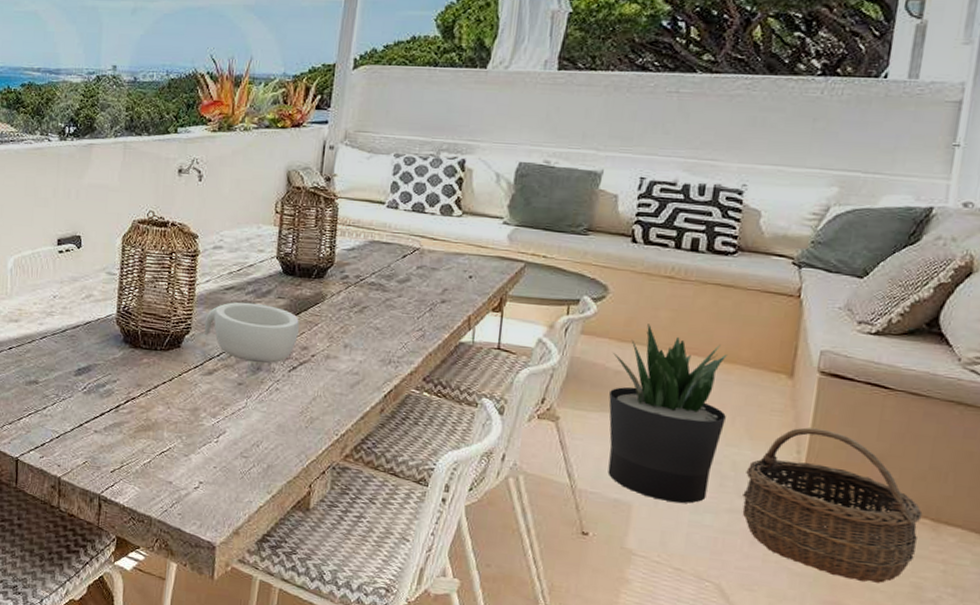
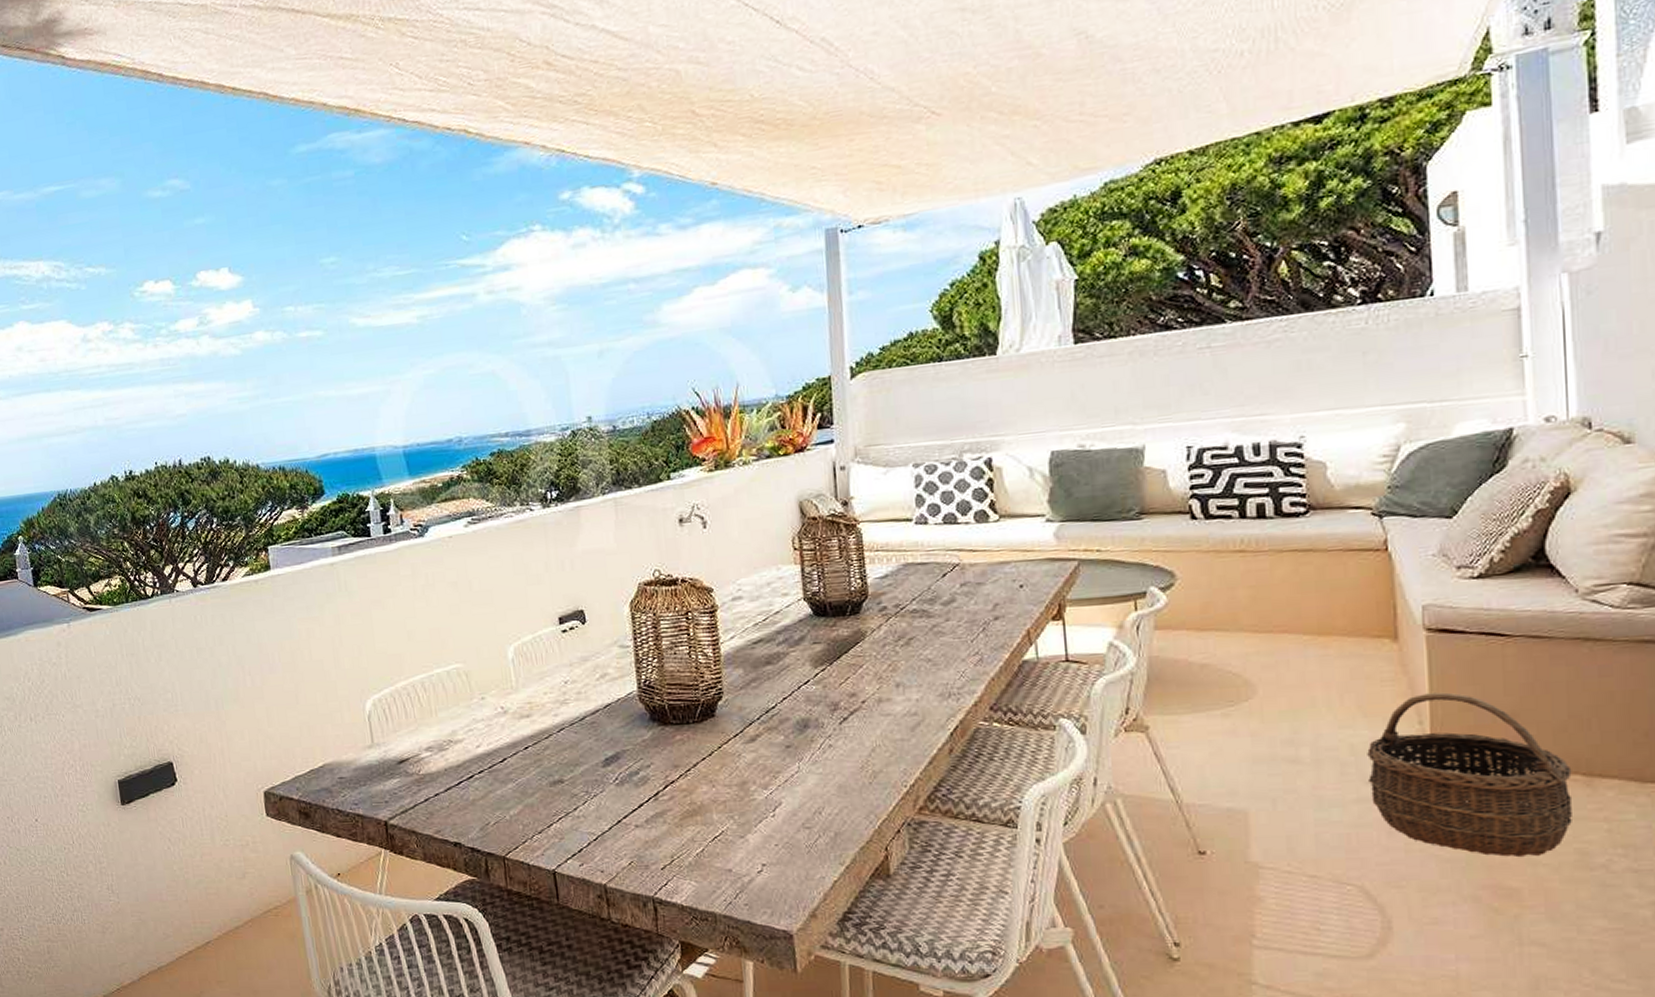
bowl: present [204,301,299,364] -> none [736,653,843,720]
planter: present [607,324,728,504] -> none [1194,606,1333,801]

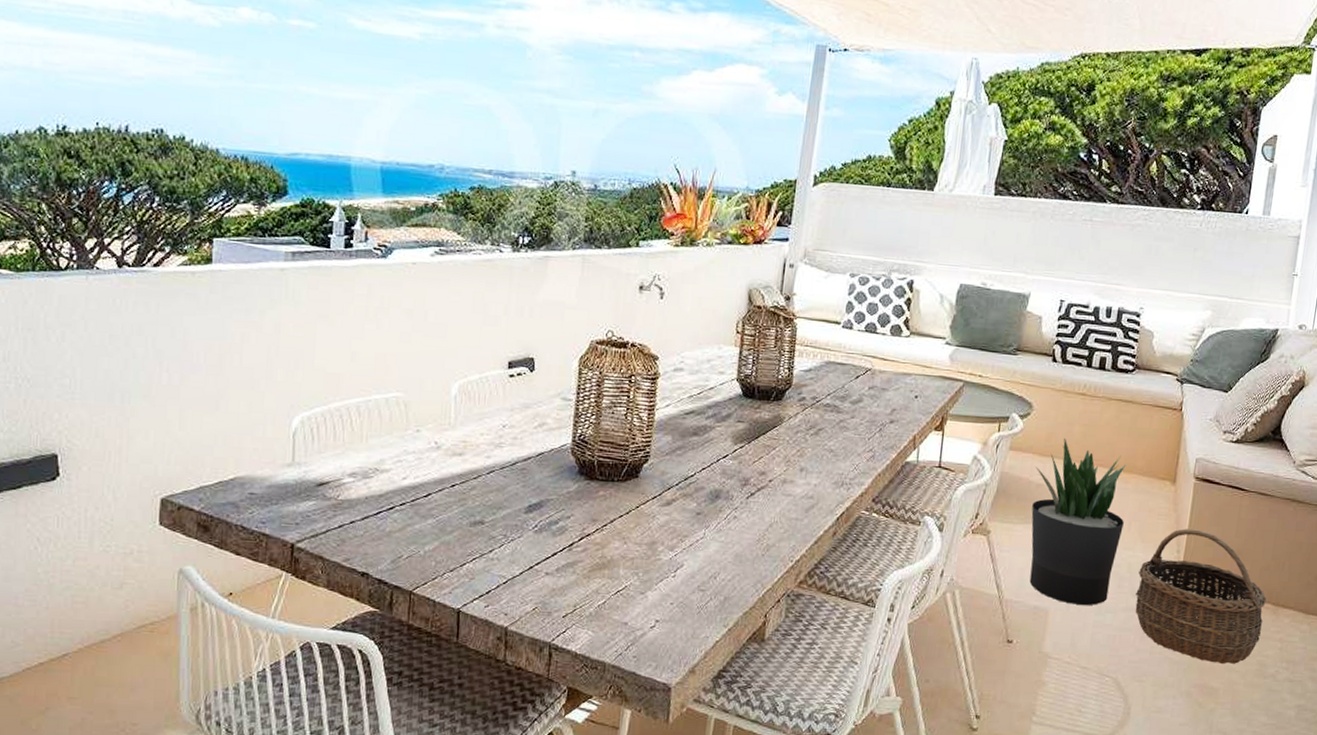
planter: none [1194,606,1333,801] -> present [1029,438,1126,605]

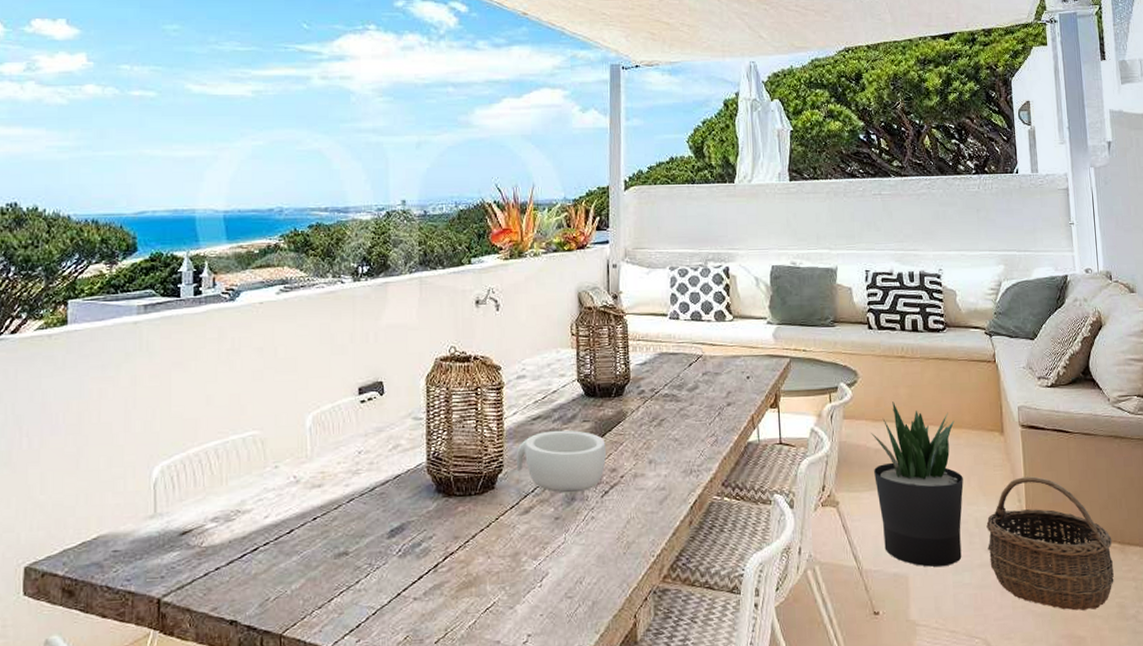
bowl: none [663,426,758,491] -> present [516,430,606,493]

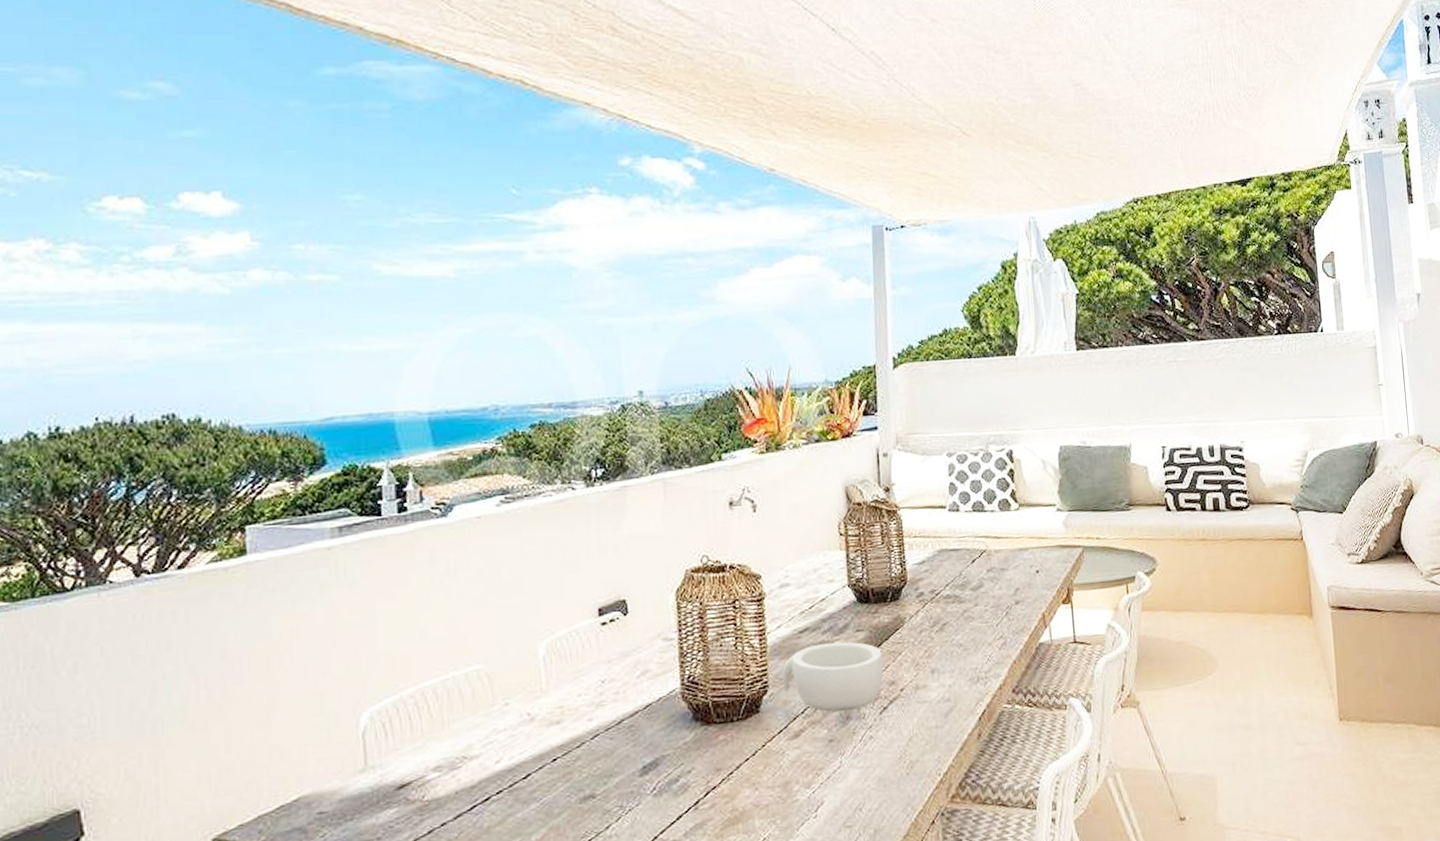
planter: present [871,401,964,567] -> none [1172,589,1272,766]
wicker basket: present [986,476,1115,611] -> none [1296,660,1430,801]

